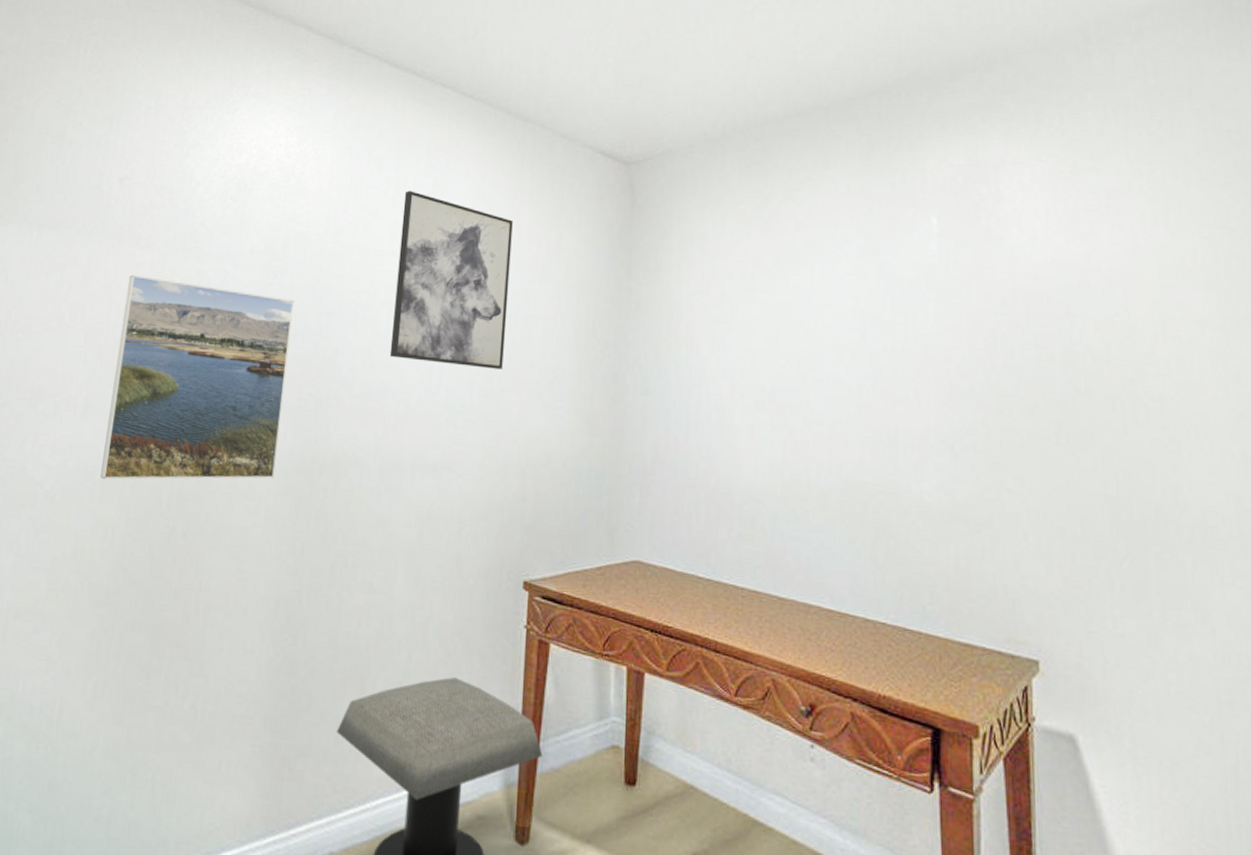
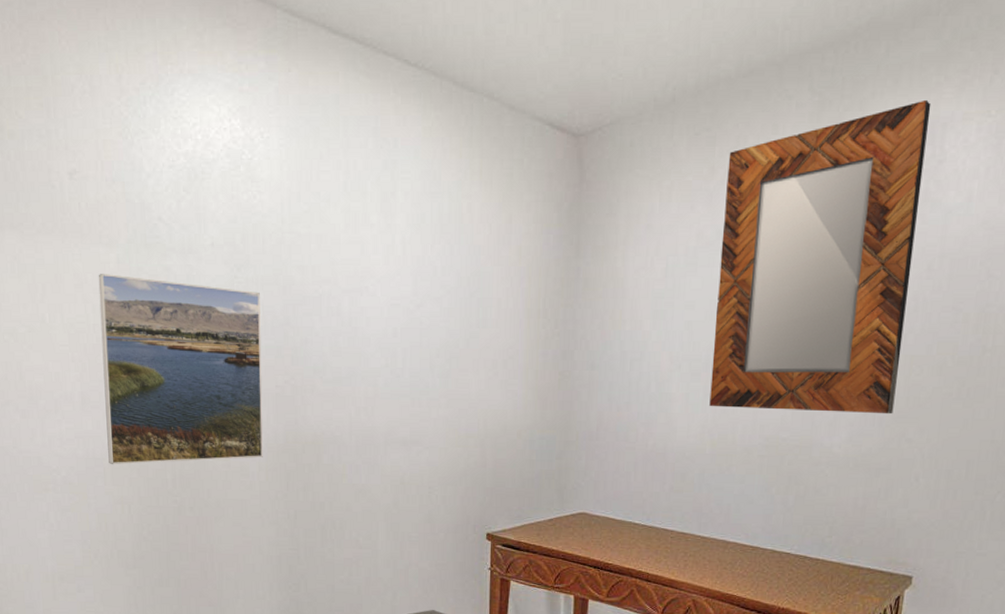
wall art: present [389,191,513,369] -> none [355,174,464,351]
home mirror: none [778,144,986,460] -> present [709,99,931,415]

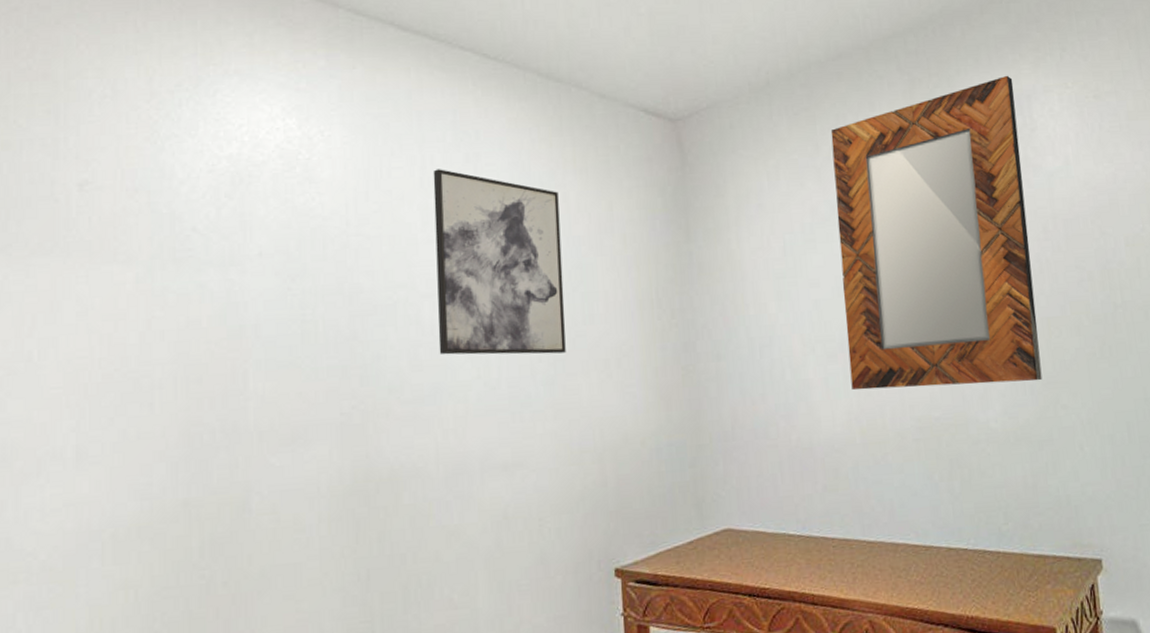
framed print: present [98,274,263,465] -> none [109,296,324,538]
wall art: none [355,174,464,351] -> present [433,169,566,355]

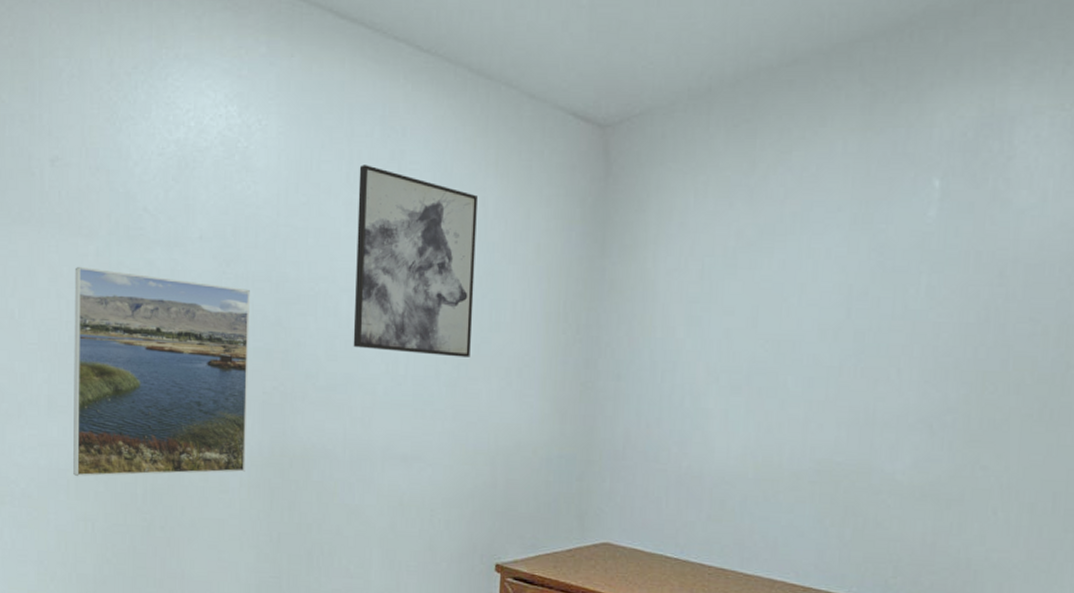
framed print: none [109,296,324,538] -> present [73,267,250,477]
home mirror: present [830,75,1042,391] -> none [752,91,997,438]

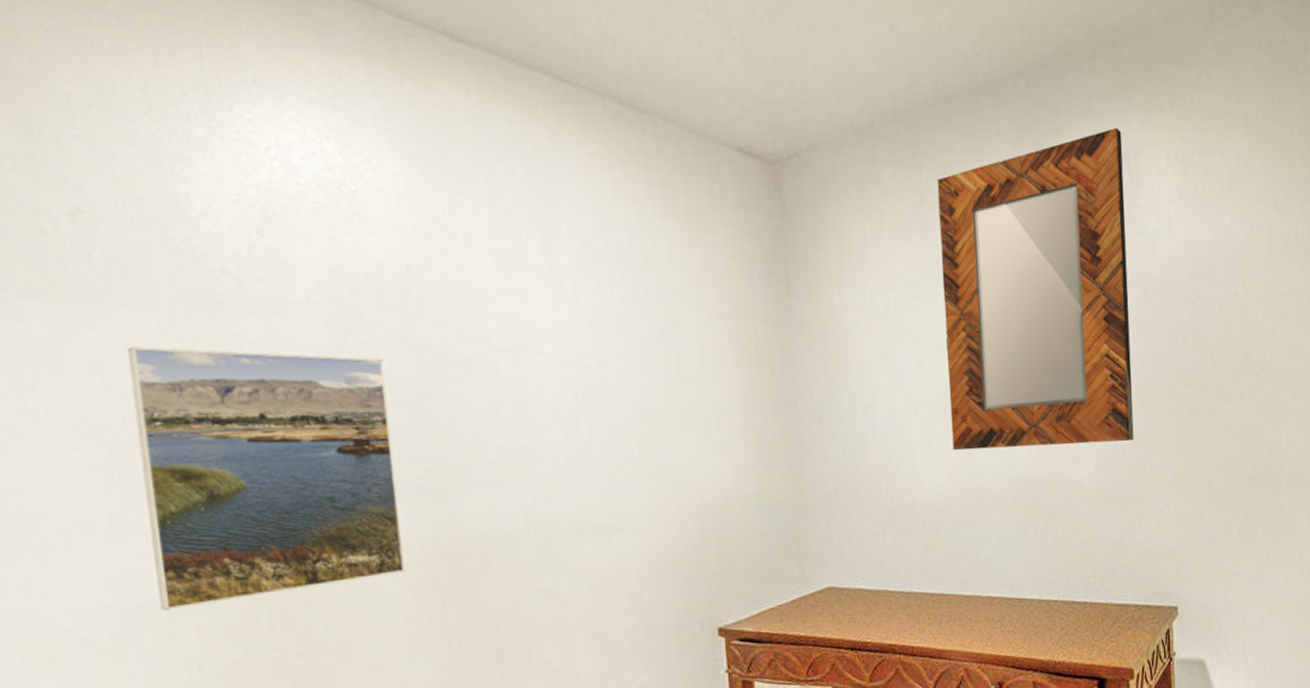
wall art: present [353,165,477,357] -> none [503,208,661,415]
home mirror: none [752,91,997,438] -> present [937,127,1134,451]

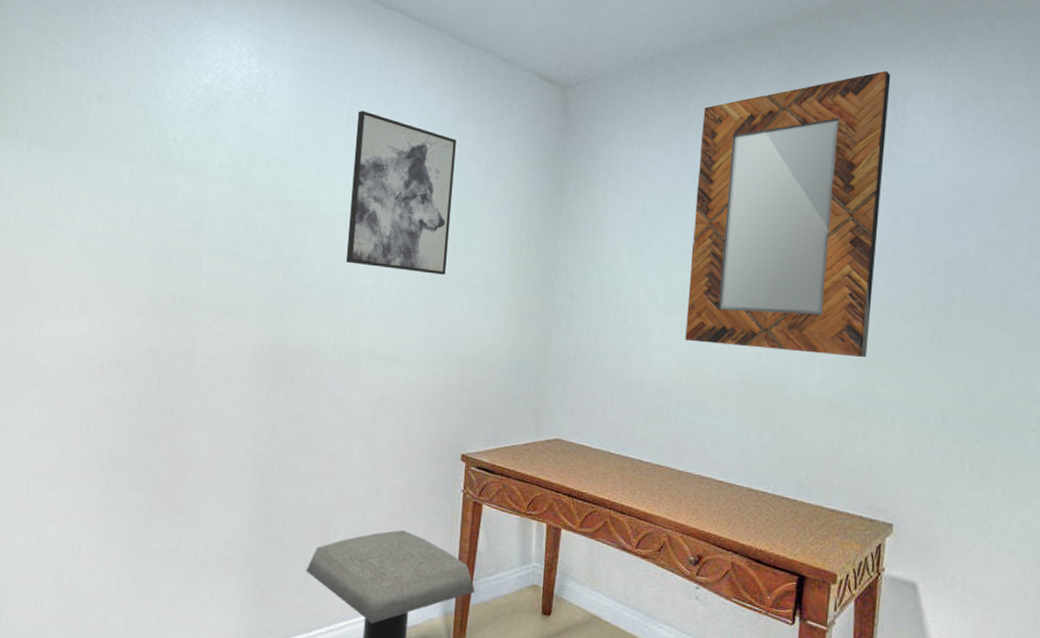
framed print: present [126,346,405,611] -> none [98,187,260,367]
wall art: none [503,208,661,415] -> present [345,111,456,275]

